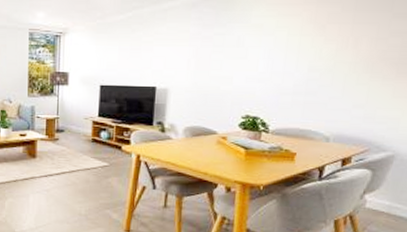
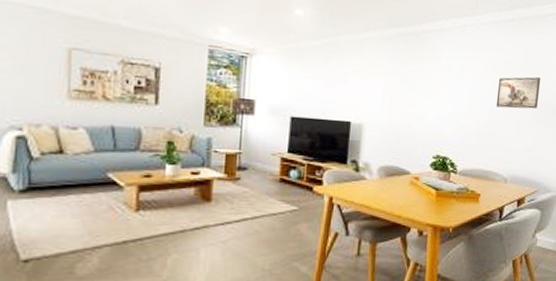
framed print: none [316,28,377,64] -> present [496,77,541,109]

